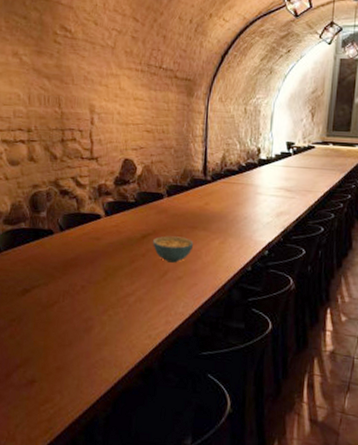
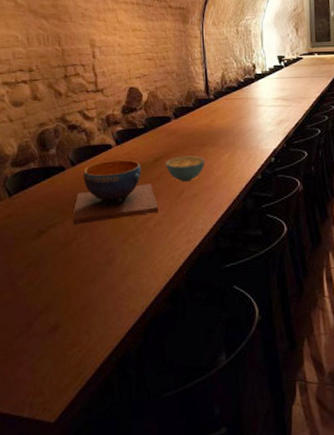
decorative bowl: none [56,230,141,290] -> present [72,160,158,225]

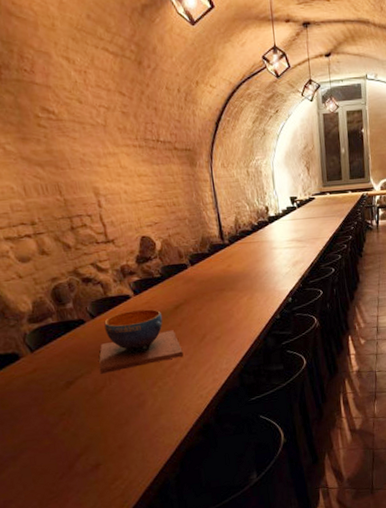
cereal bowl: present [166,155,205,182] -> none [186,300,225,326]

